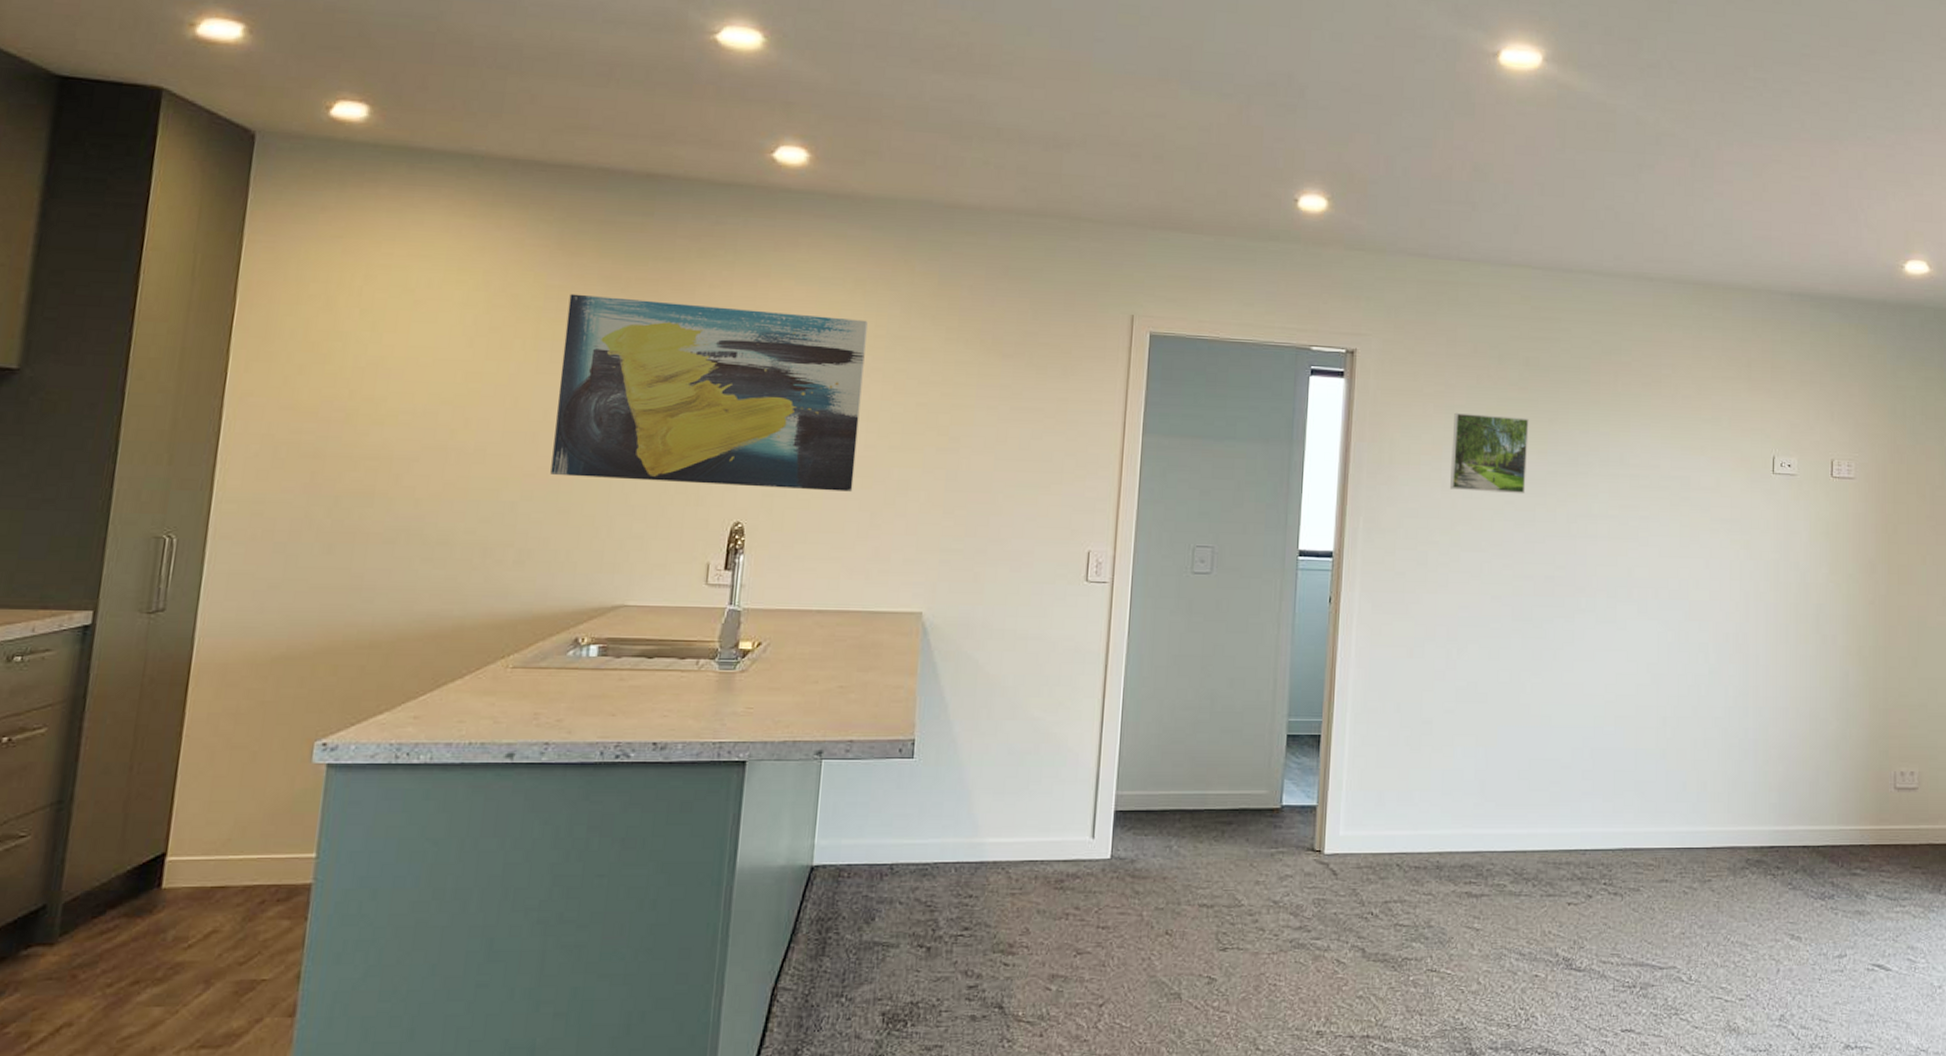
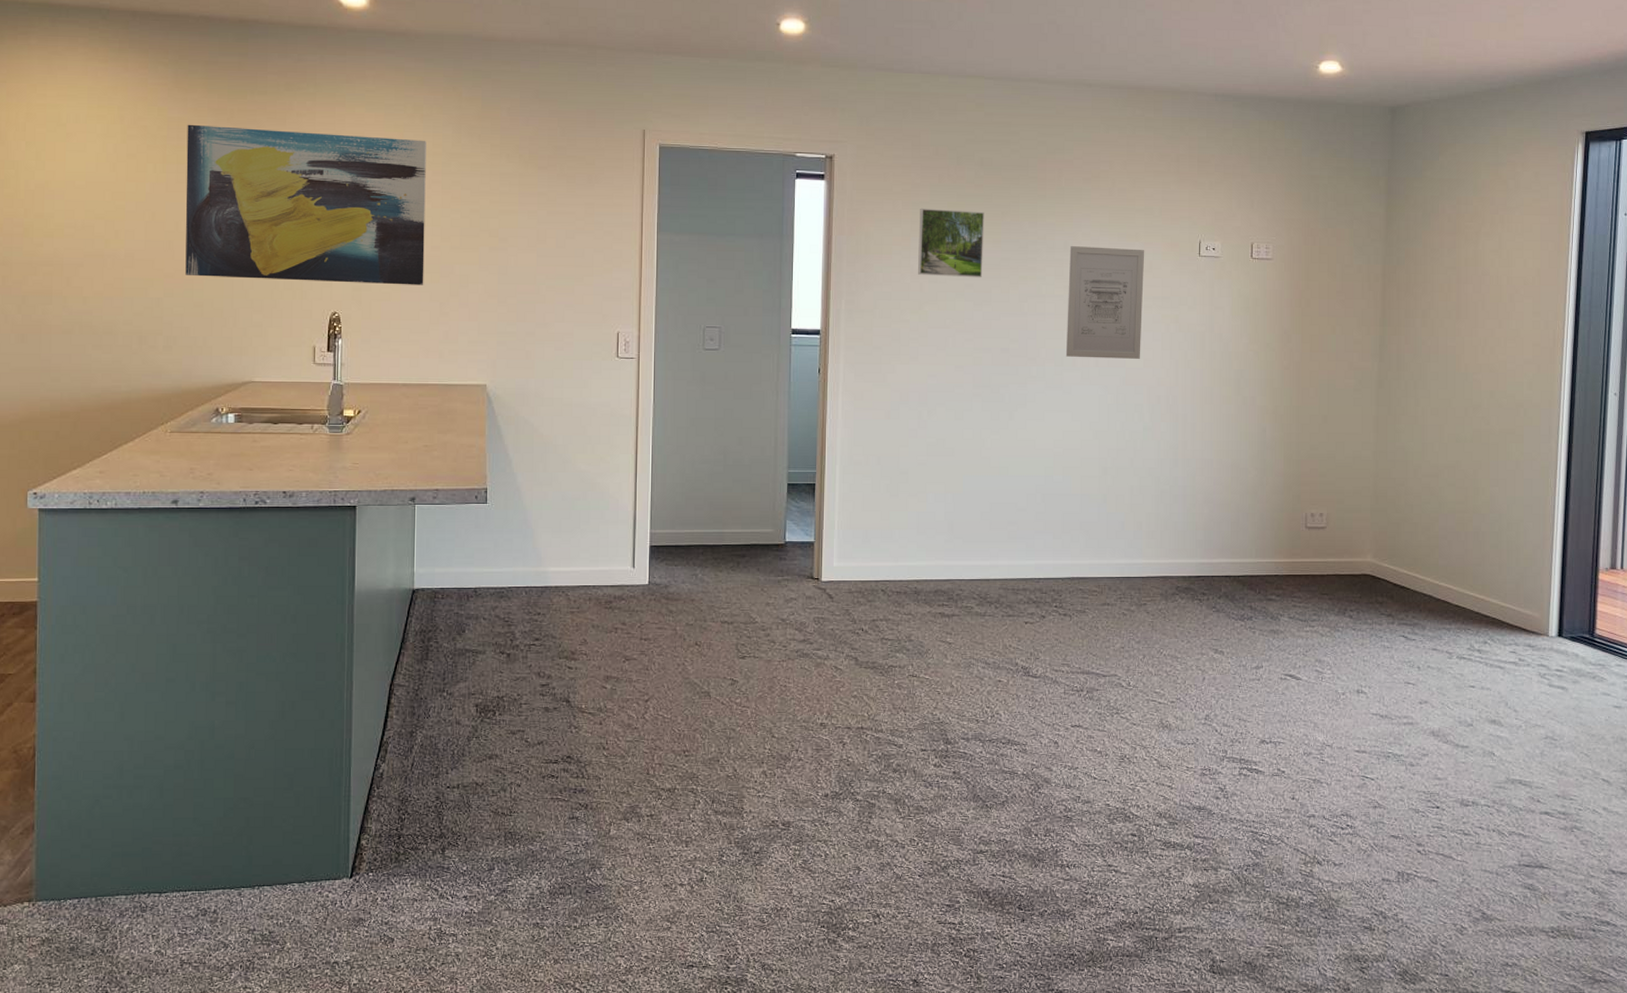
wall art: none [1620,459,1712,590] -> present [1065,246,1145,359]

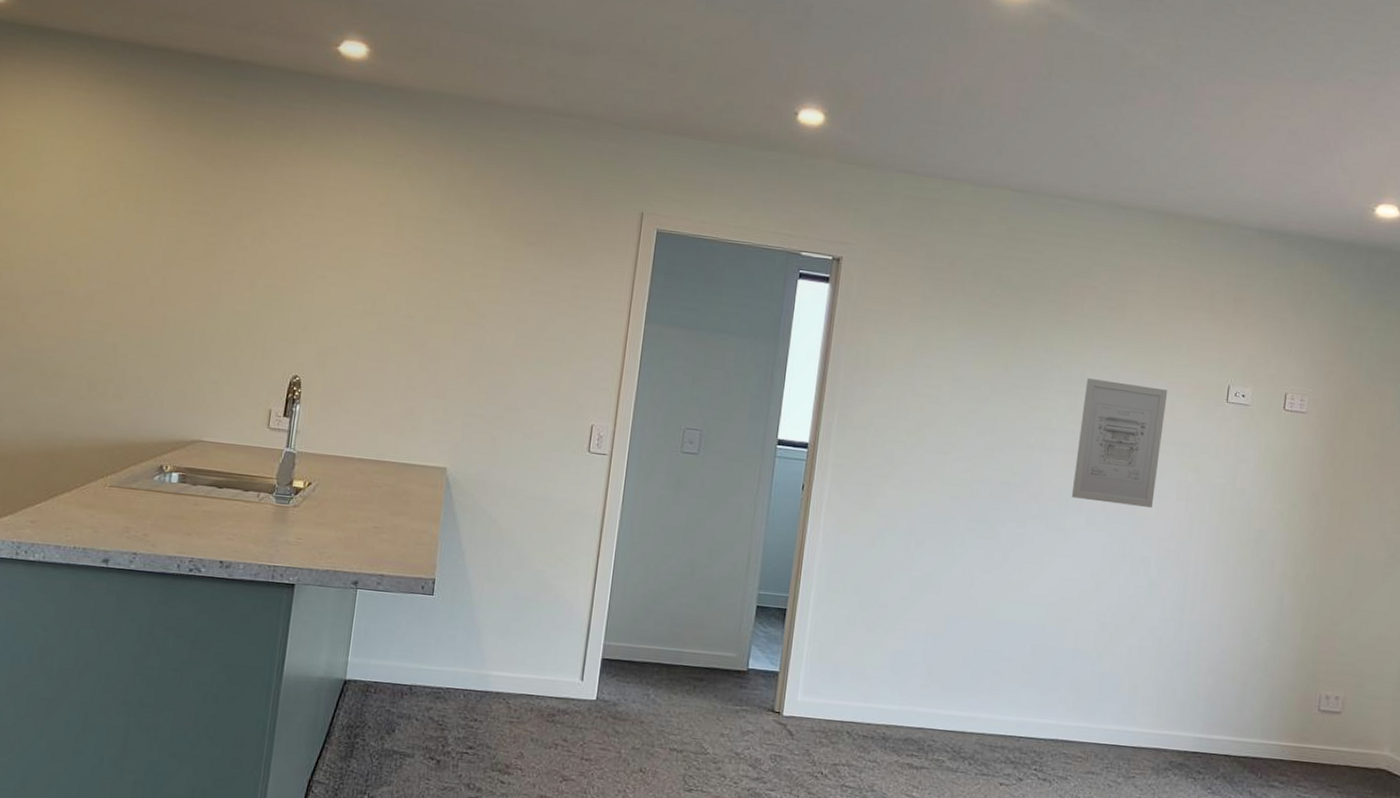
wall art: present [185,124,426,285] -> none [145,164,412,356]
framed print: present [918,208,984,278] -> none [920,322,998,404]

